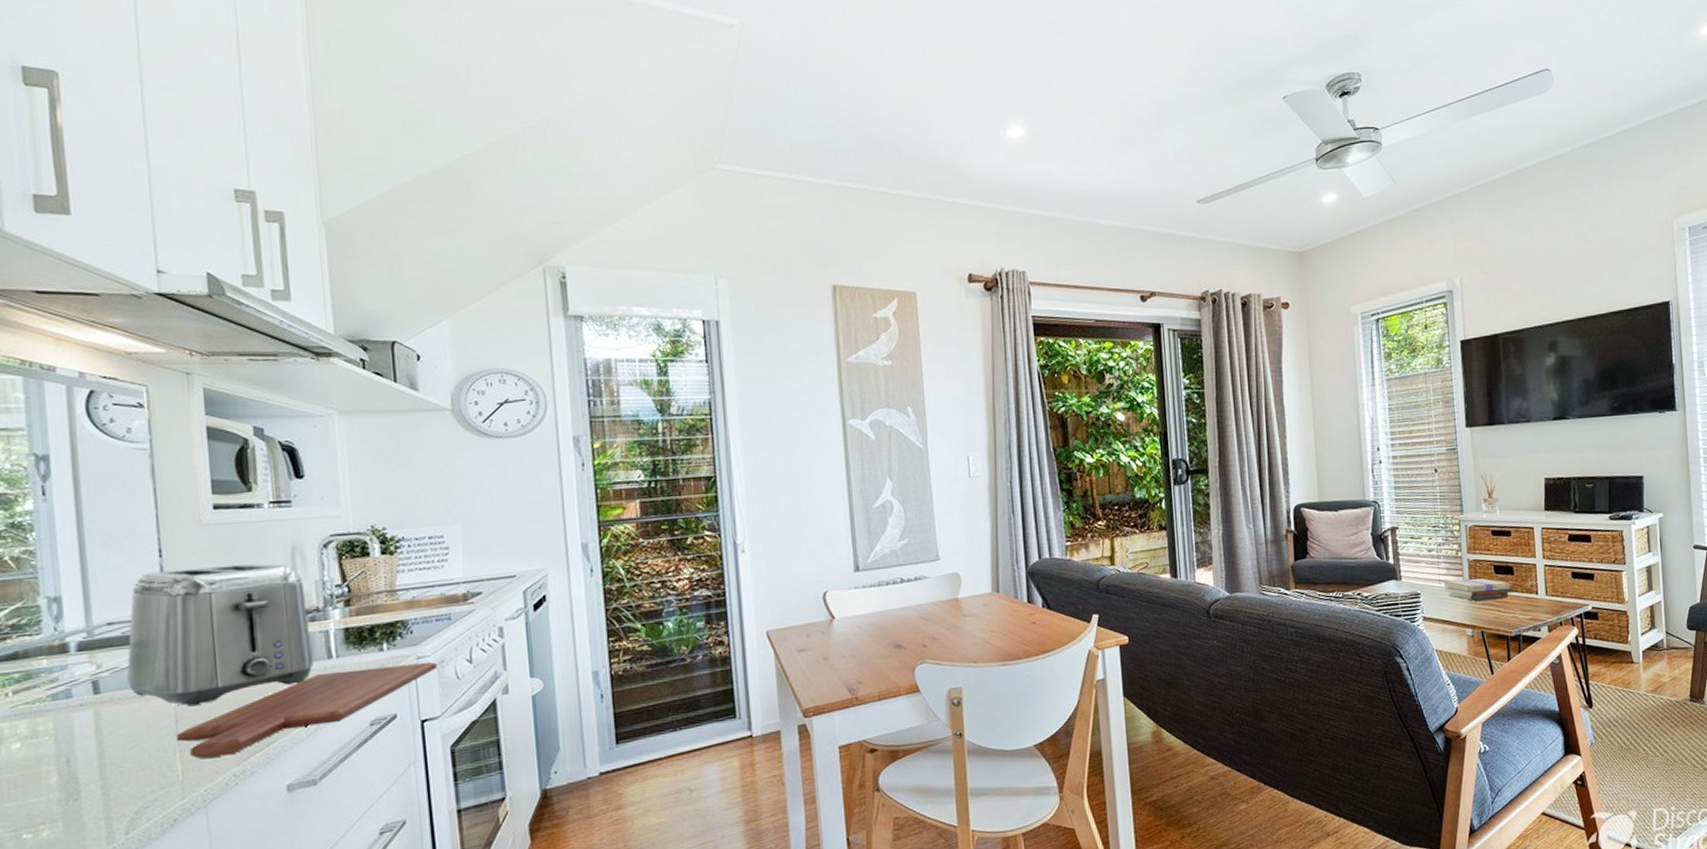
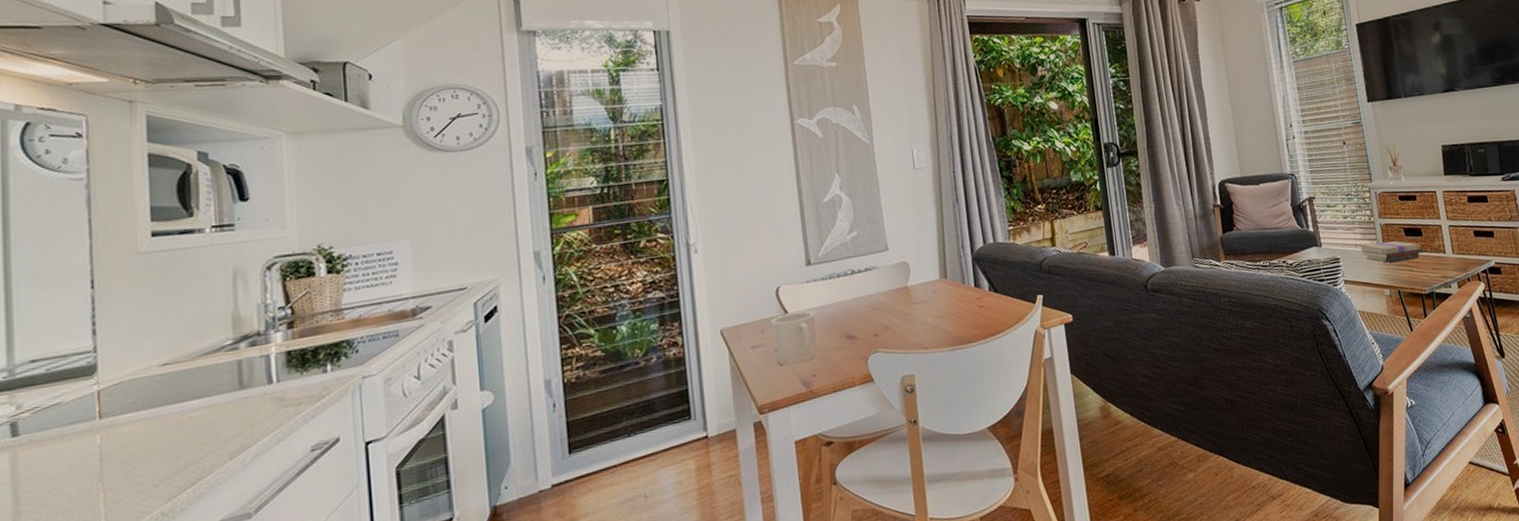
toaster: present [127,563,313,707] -> none [49,289,252,444]
cutting board: present [177,662,437,759] -> none [101,381,383,499]
mug: none [817,617,864,671] -> present [771,311,817,366]

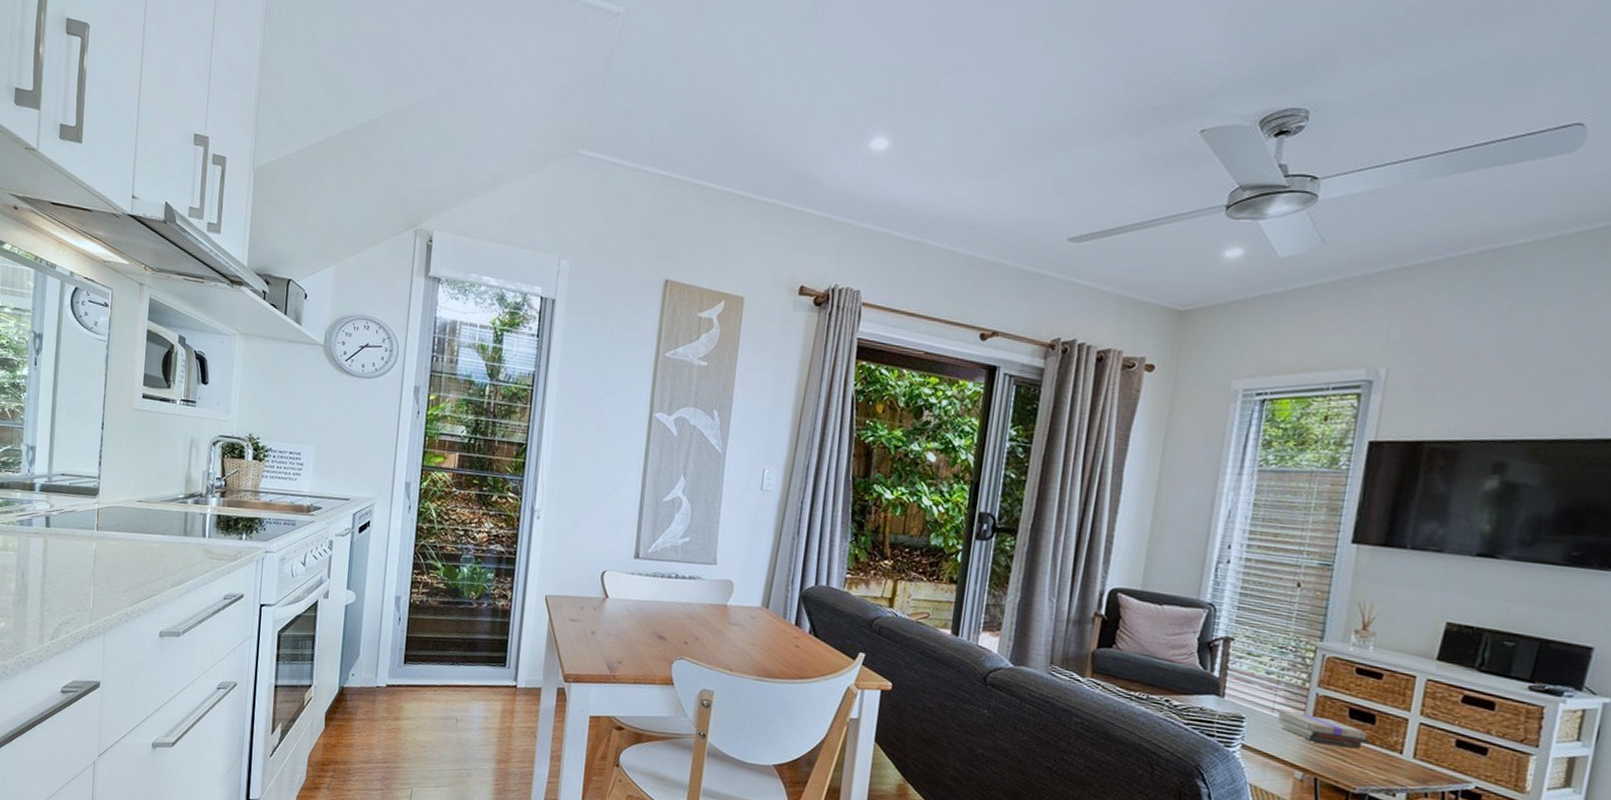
mug: present [771,311,817,366] -> none [588,598,633,648]

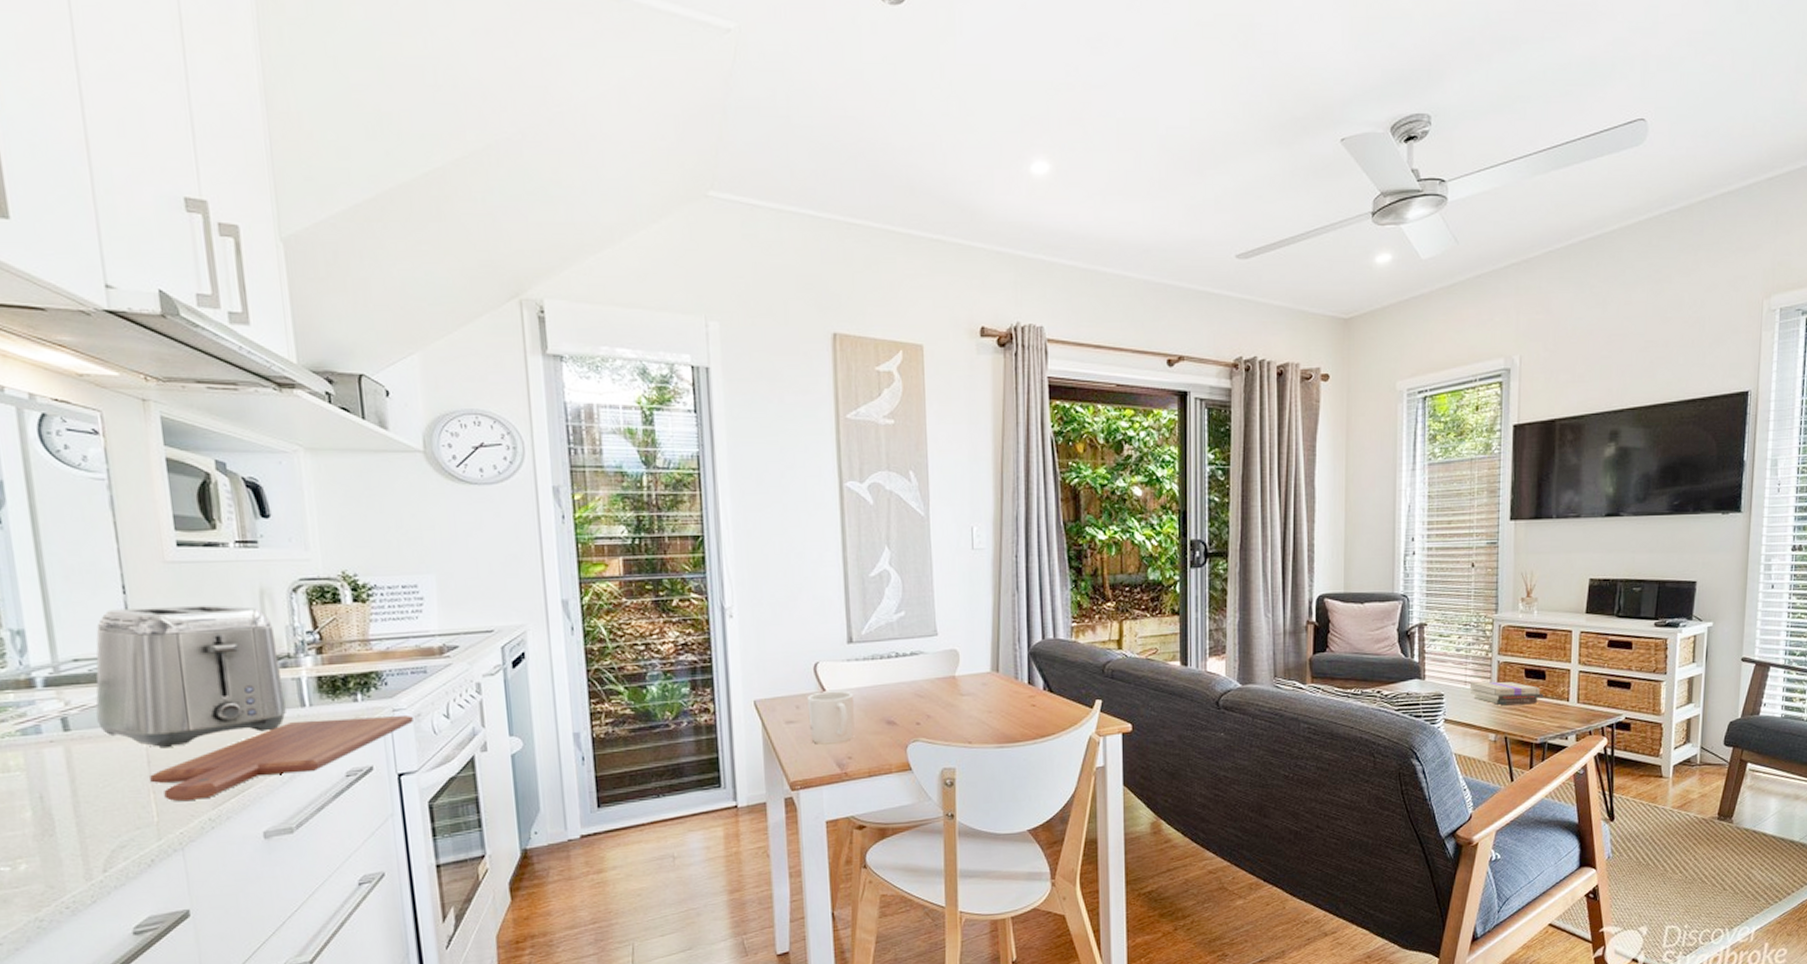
toaster: none [68,440,195,553] -> present [95,605,286,749]
cutting board: none [93,548,279,597] -> present [150,716,413,802]
mug: none [588,598,633,648] -> present [807,690,855,745]

